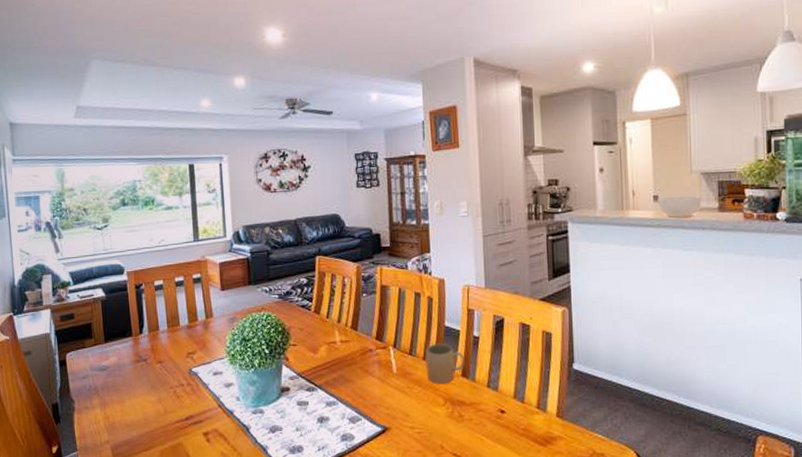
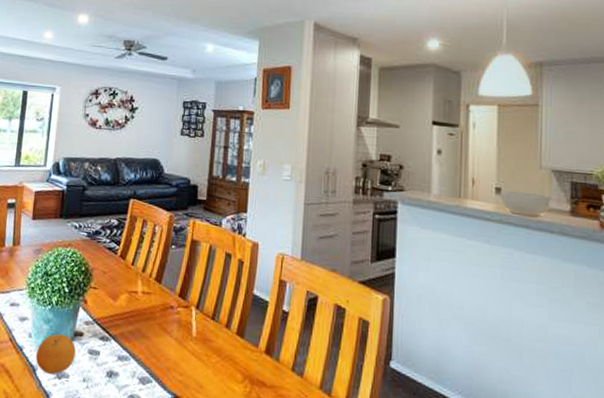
fruit: none [246,393,285,431] -> present [35,334,76,375]
mug: present [425,343,465,385] -> none [227,312,270,359]

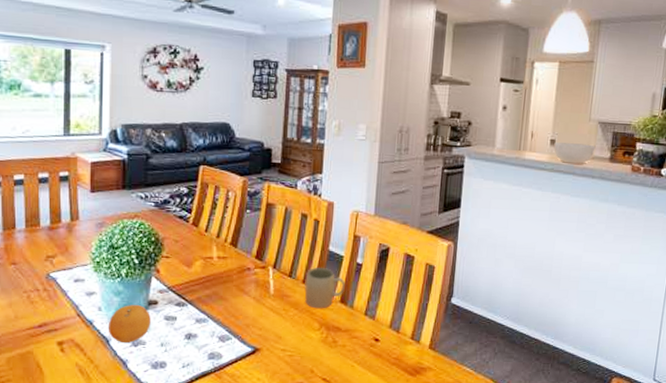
mug: none [227,312,270,359] -> present [304,268,345,309]

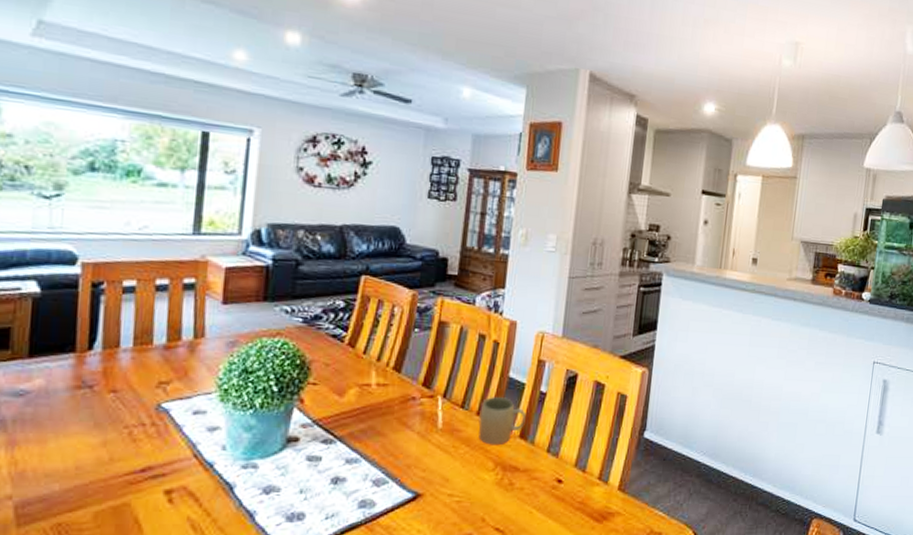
fruit: present [107,305,151,344] -> none [232,442,289,491]
bowl: present [554,142,596,165] -> none [755,261,798,287]

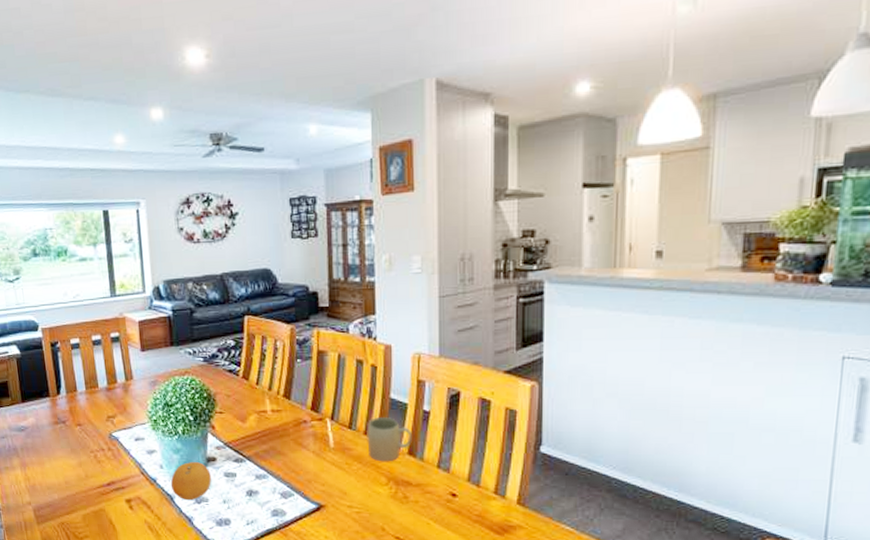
fruit: none [232,442,289,491] -> present [170,462,211,501]

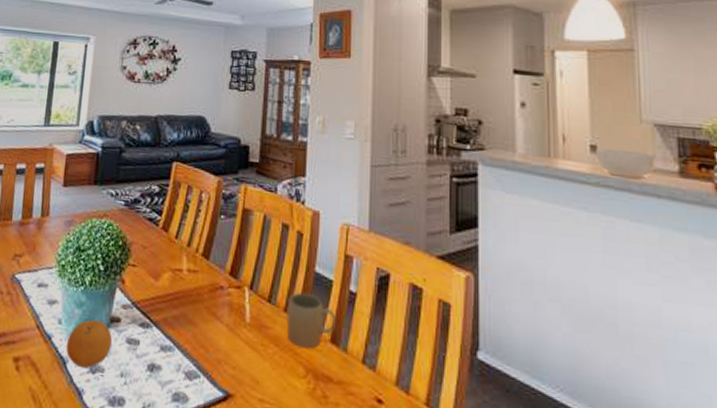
bowl: none [661,252,720,280] -> present [596,149,656,180]

